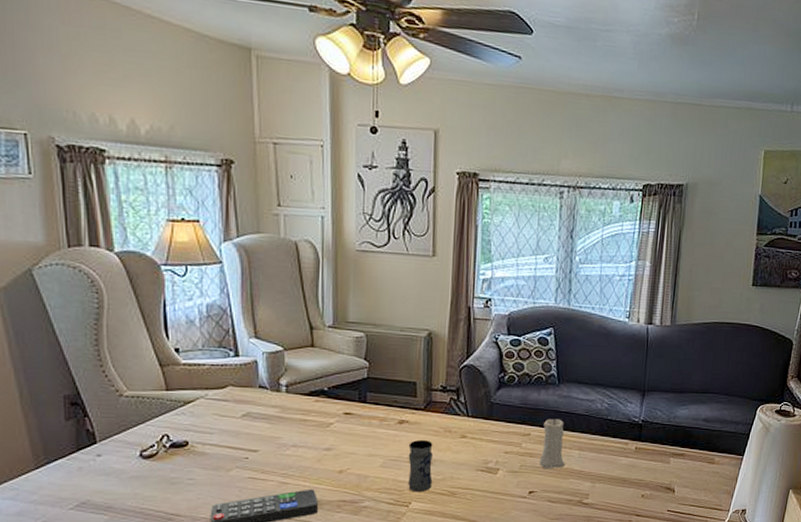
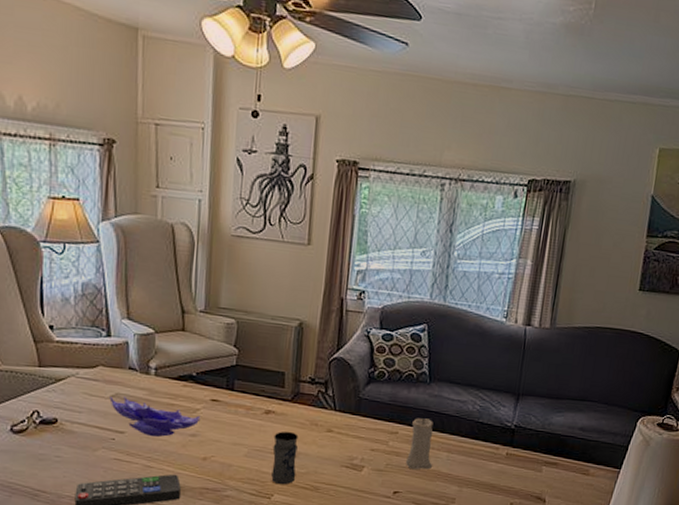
decorative bowl: none [241,415,335,453] -> present [109,397,201,437]

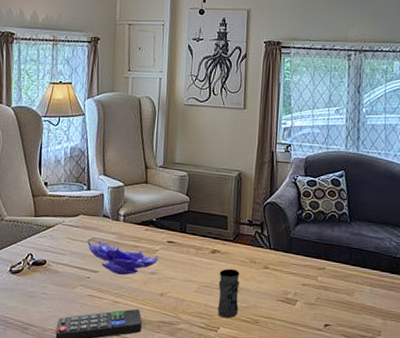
candle: present [406,416,433,470] -> none [334,252,357,304]

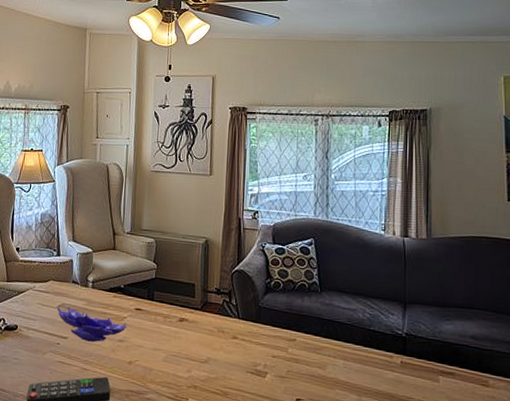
jar: present [217,268,240,319] -> none [186,337,208,390]

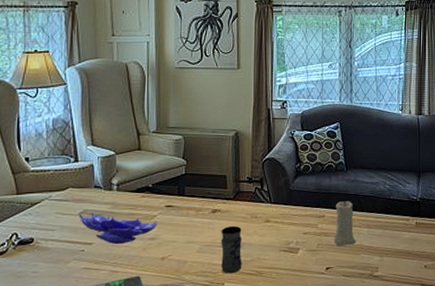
jar: none [186,337,208,390] -> present [221,225,242,274]
candle: none [305,323,330,378] -> present [334,199,356,247]

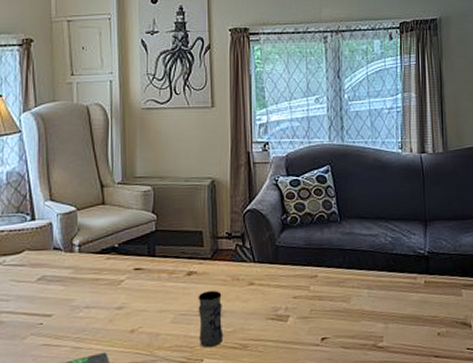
decorative bowl: present [79,212,158,244] -> none [36,278,126,315]
candle: present [334,199,356,247] -> none [329,255,355,313]

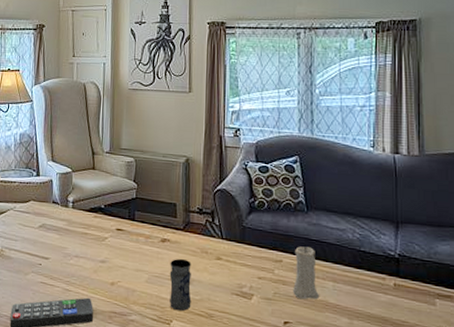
candle: none [329,255,355,313] -> present [293,244,319,300]

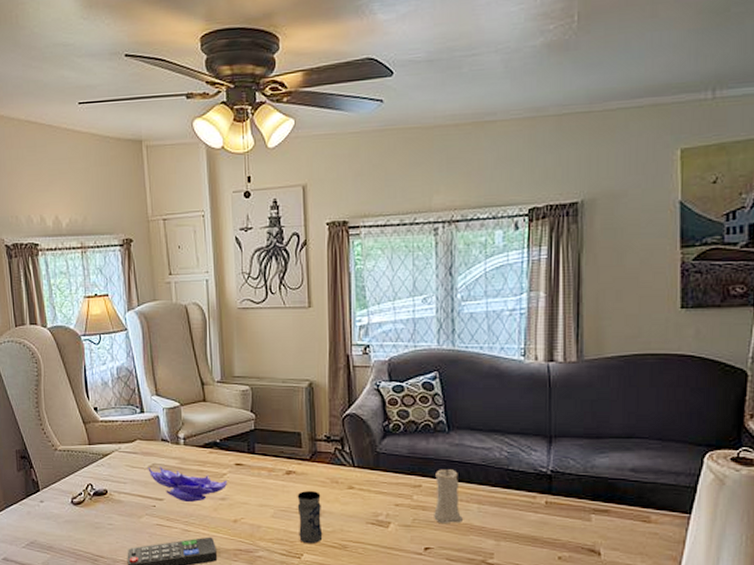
decorative bowl: none [38,227,109,263] -> present [148,466,228,502]

